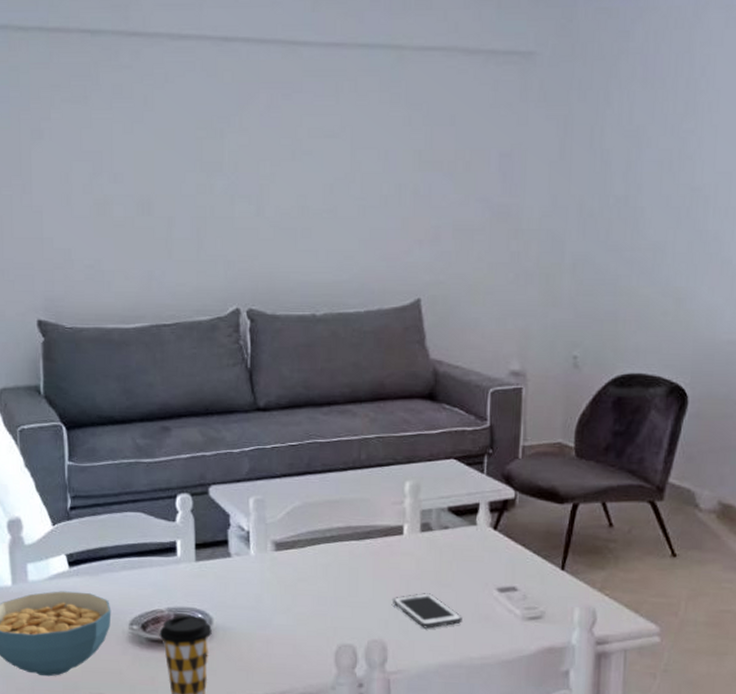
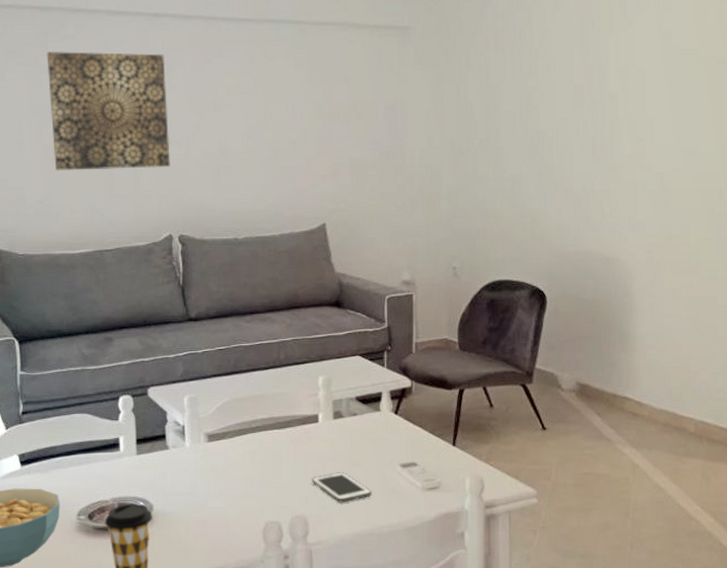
wall art: none [98,84,239,230] -> present [47,51,171,171]

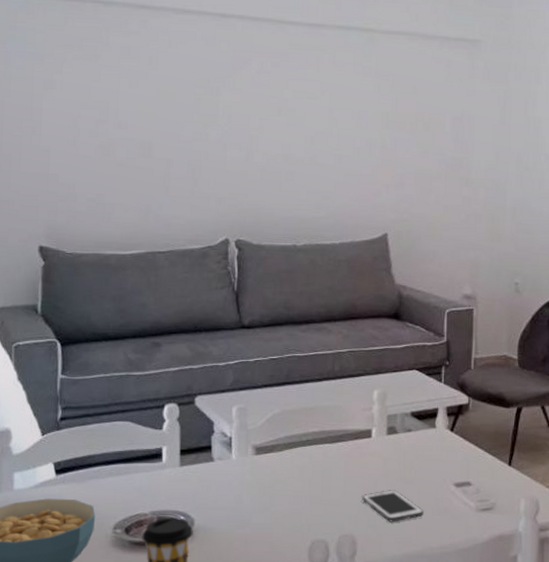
wall art: present [47,51,171,171] -> none [107,46,231,170]

